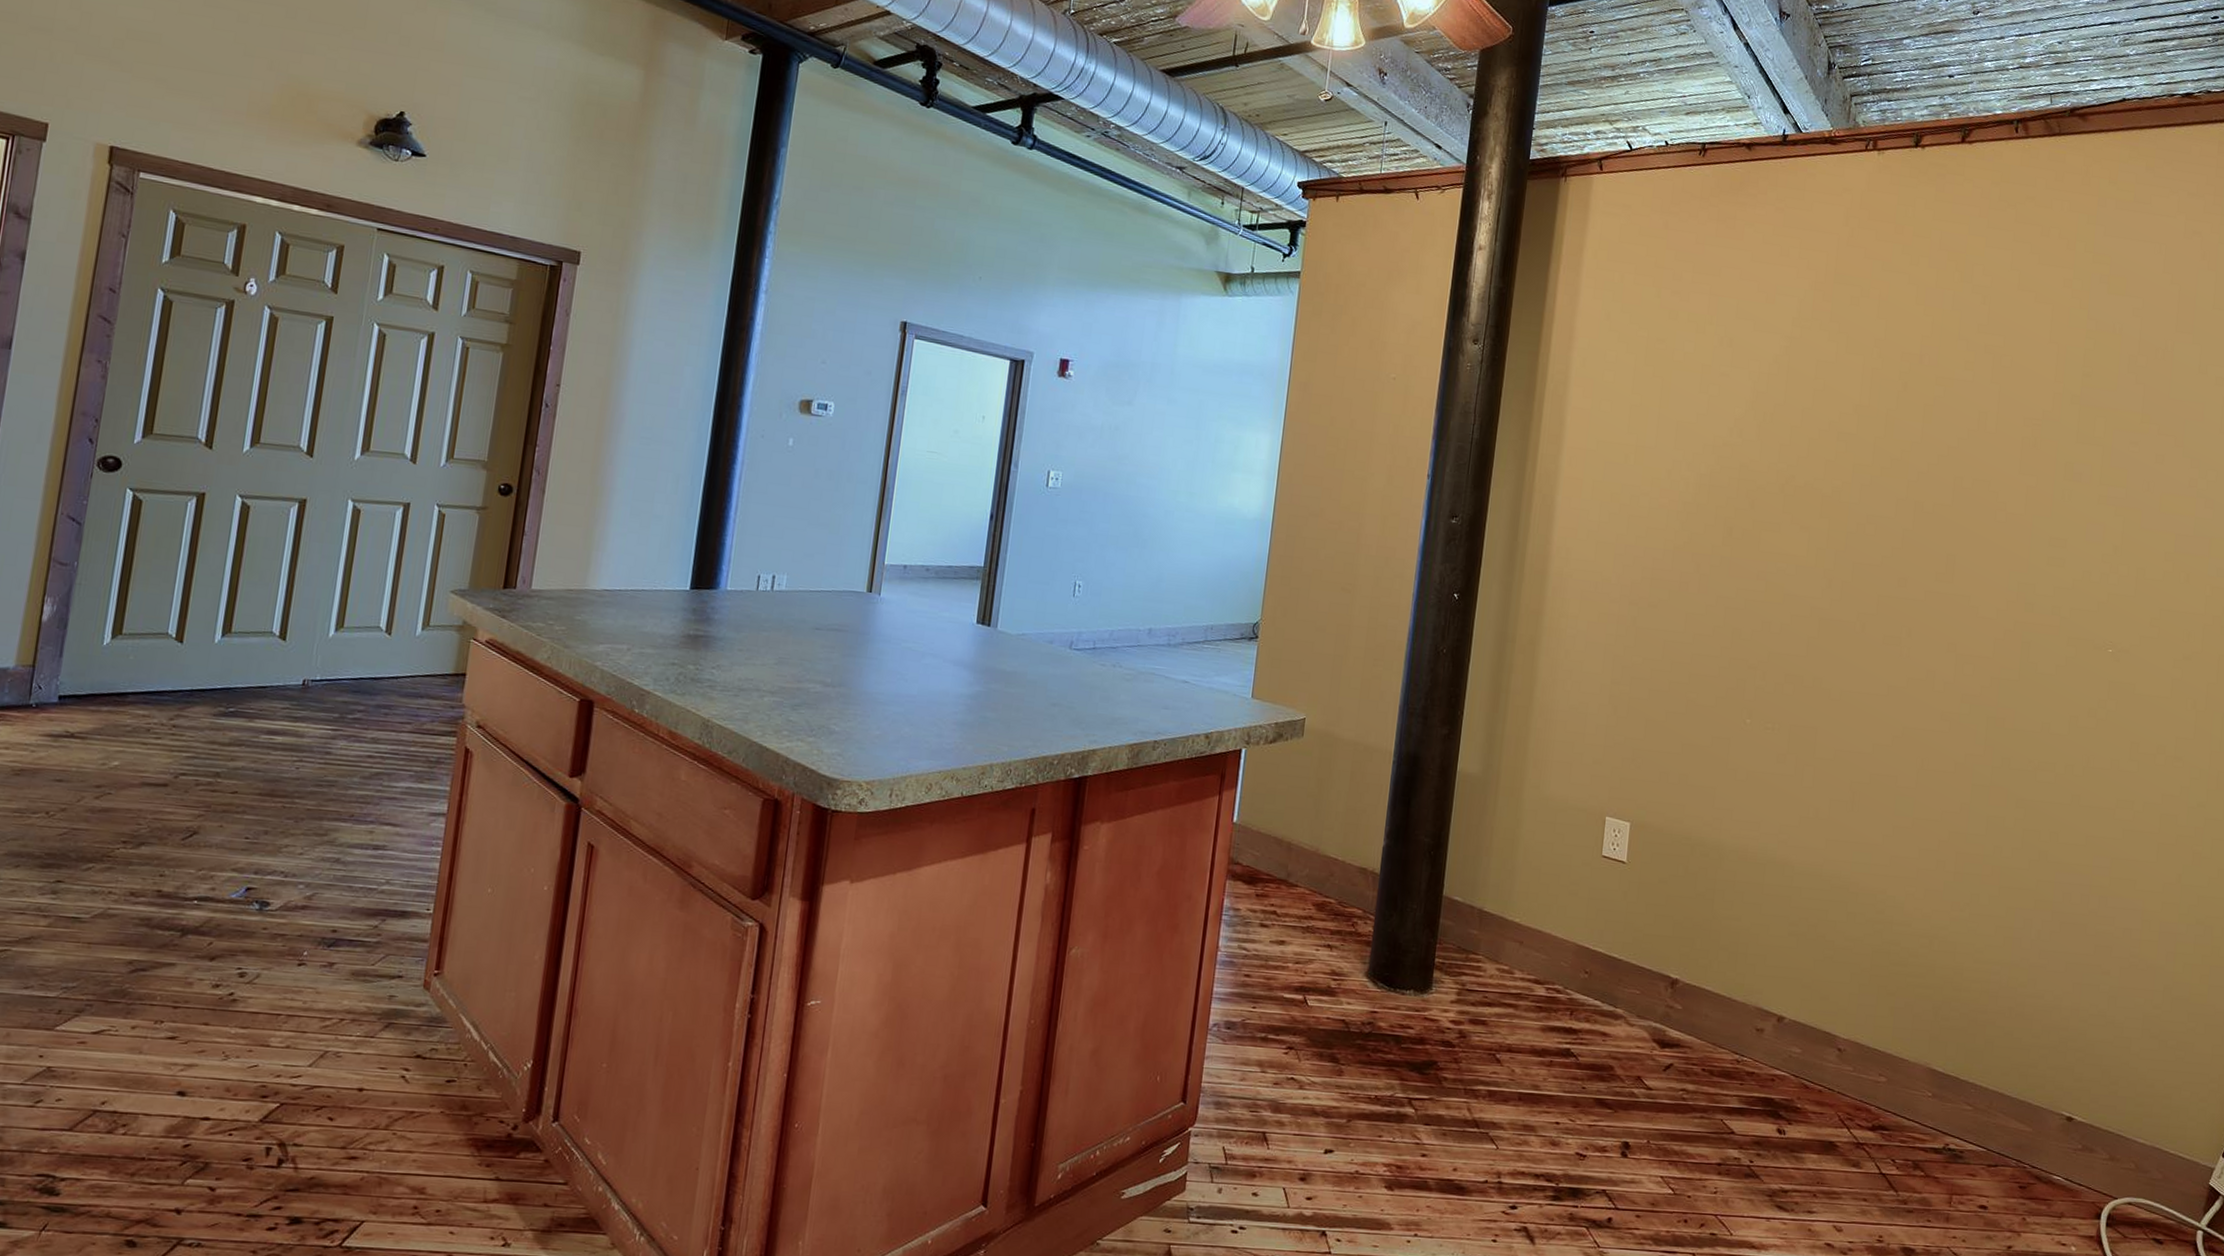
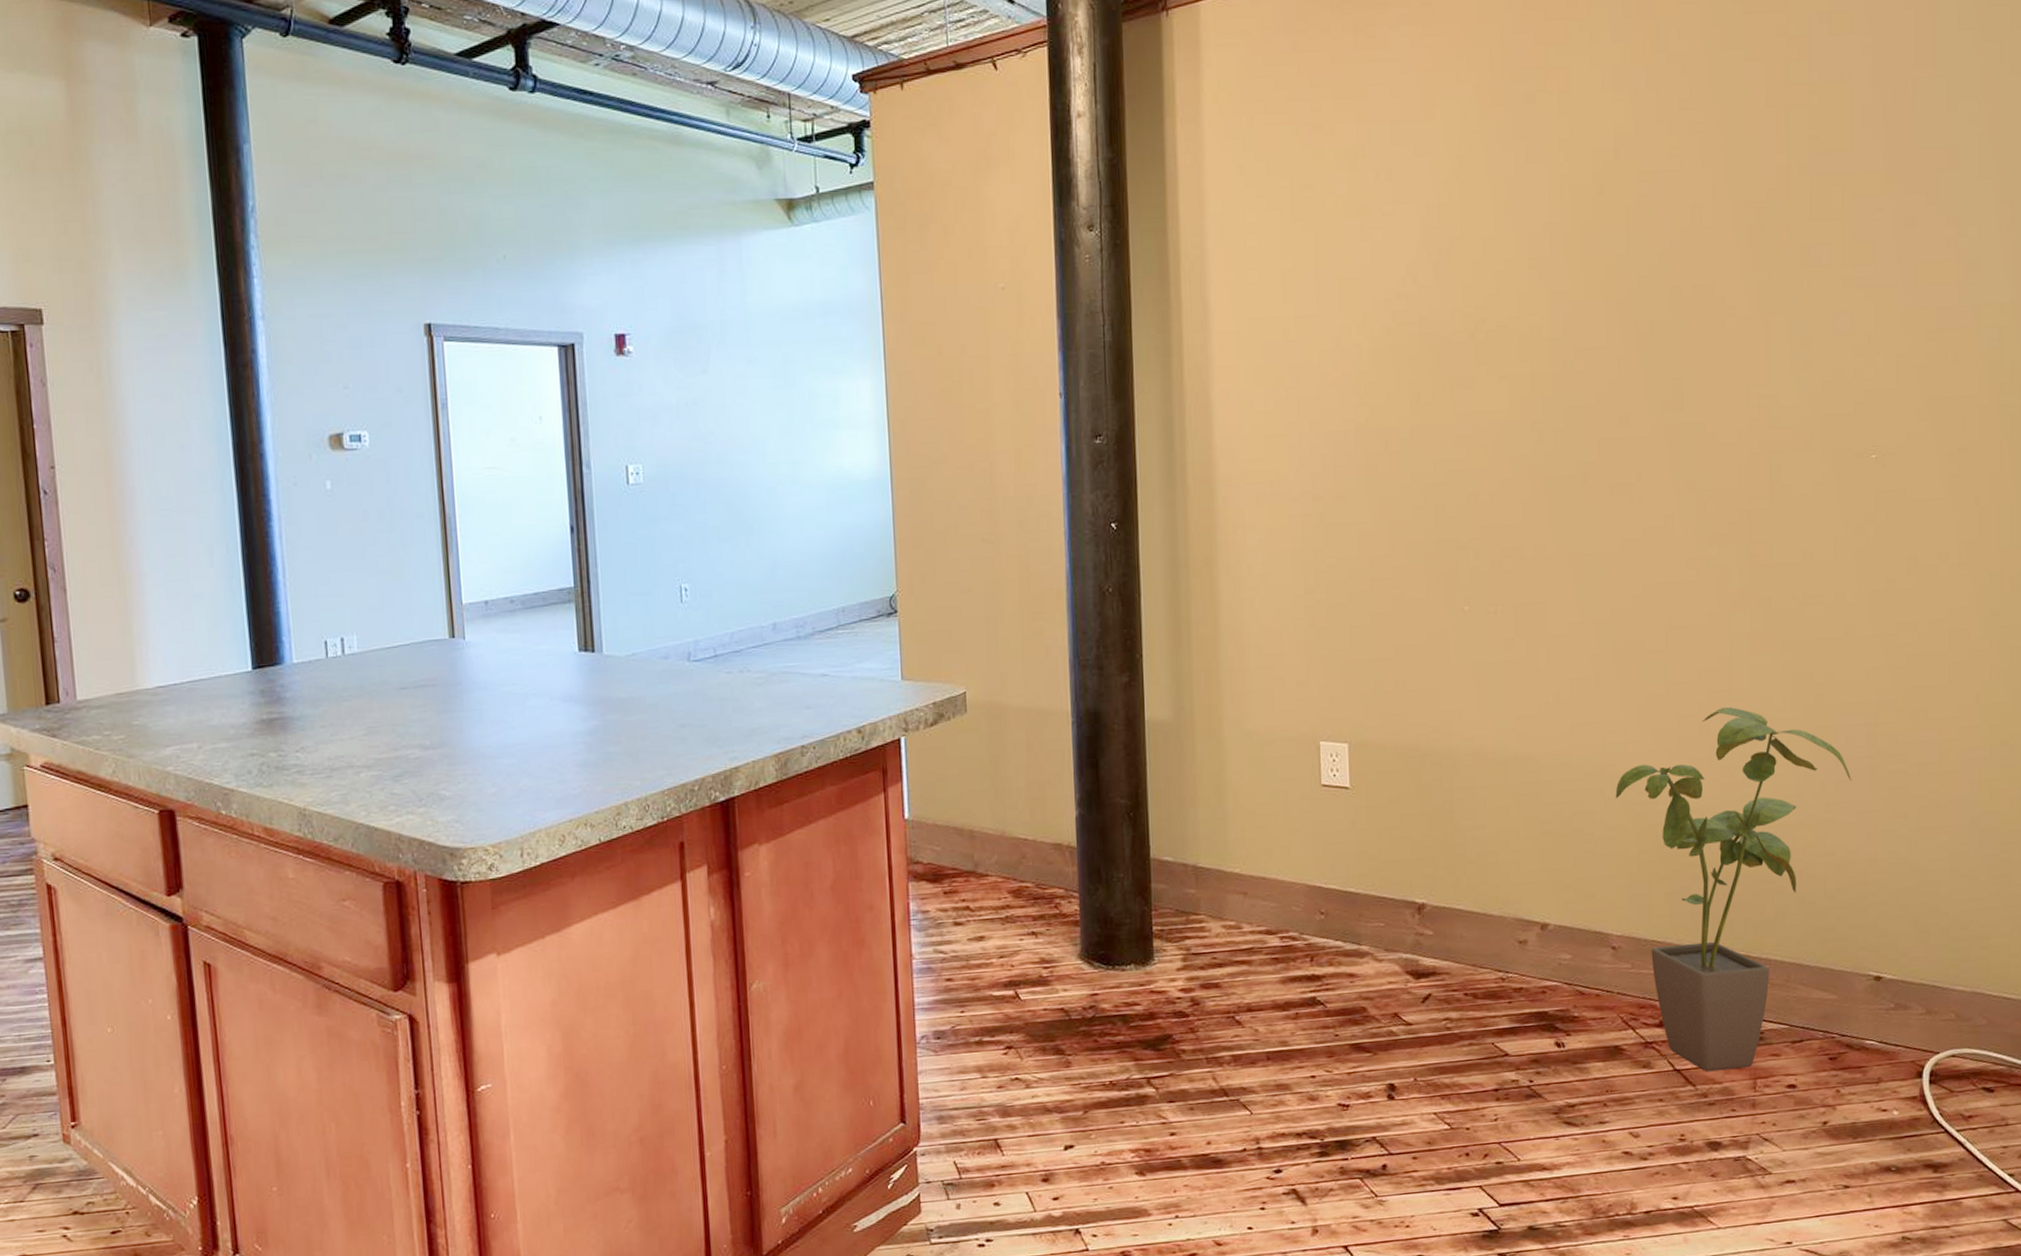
house plant: none [1856,848,2065,1183] -> present [1615,707,1853,1072]

